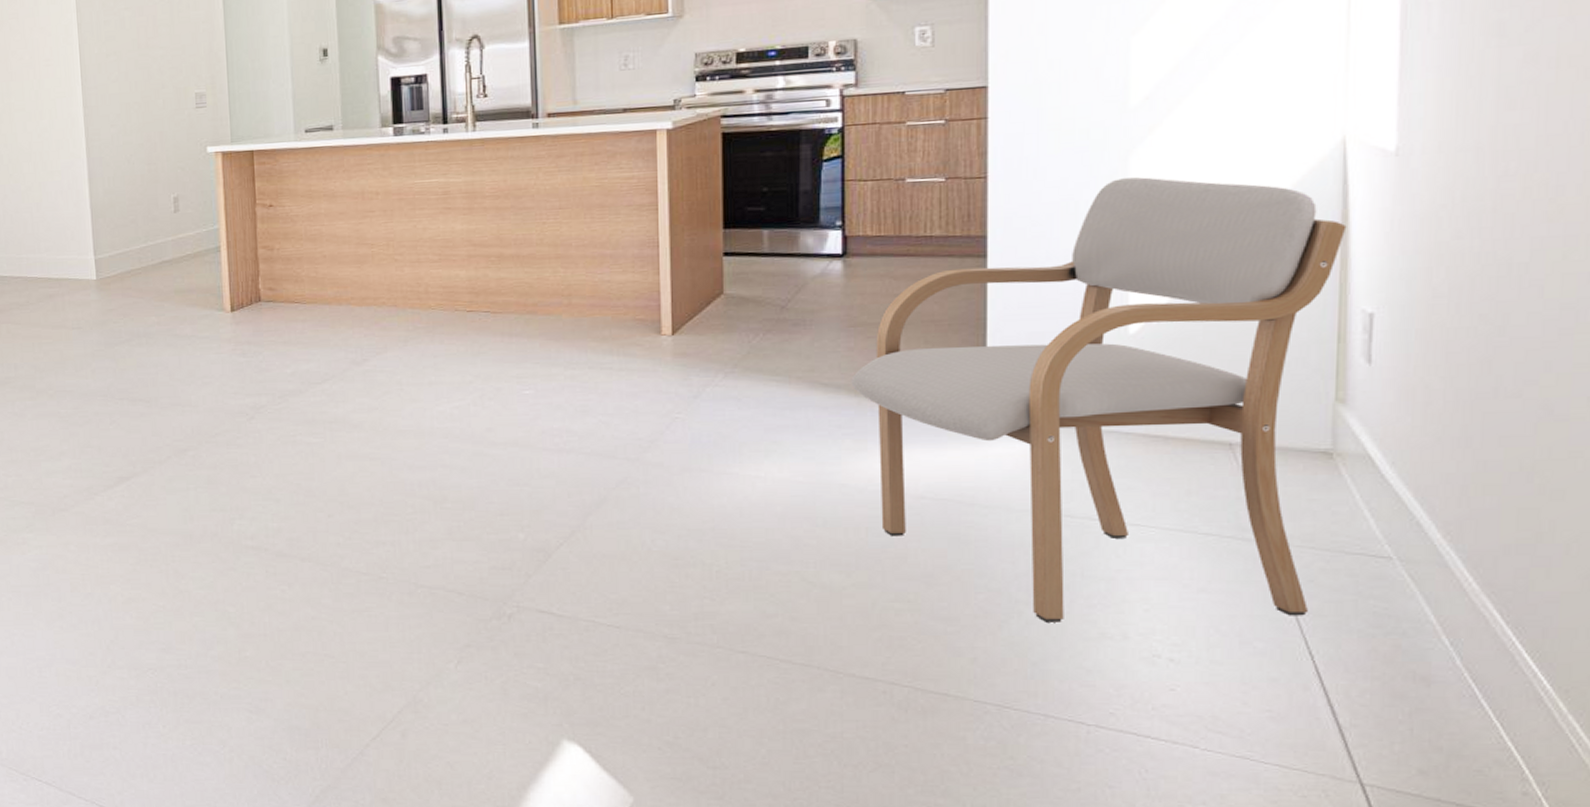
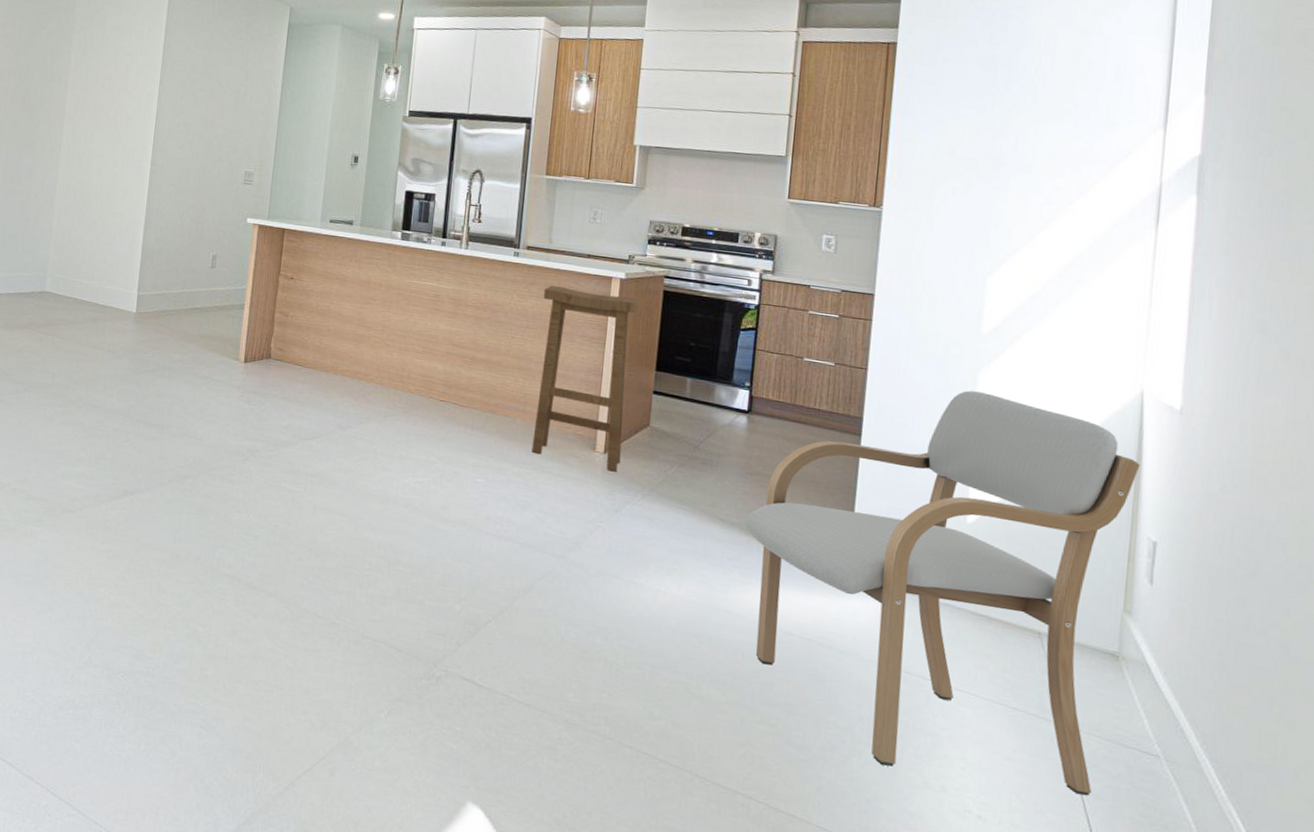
bar stool: none [575,148,693,354] -> present [531,286,639,472]

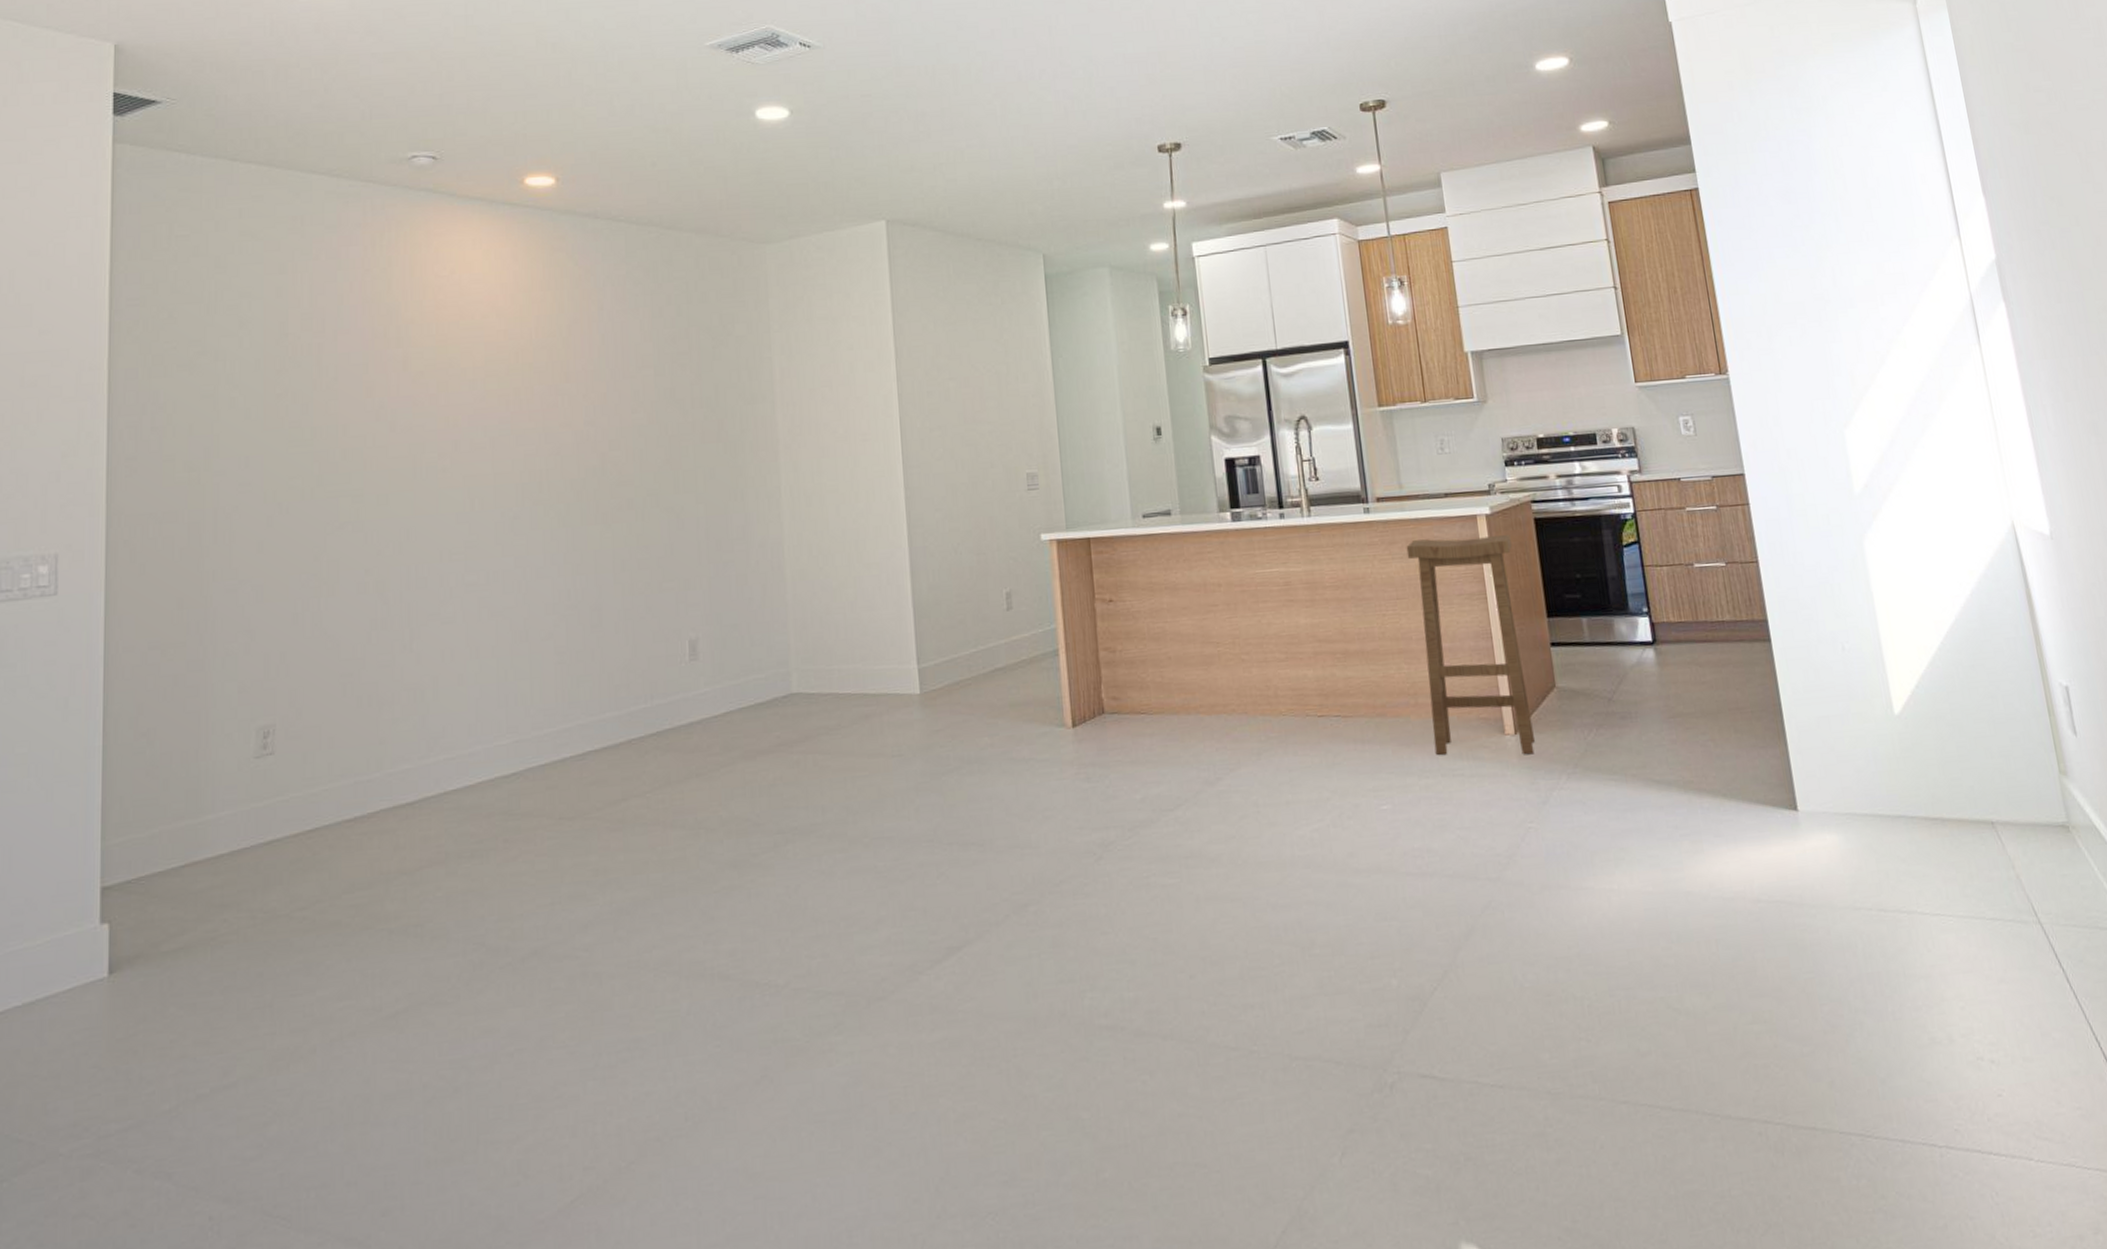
armchair: present [743,390,1140,797] -> none [1678,560,2085,1032]

